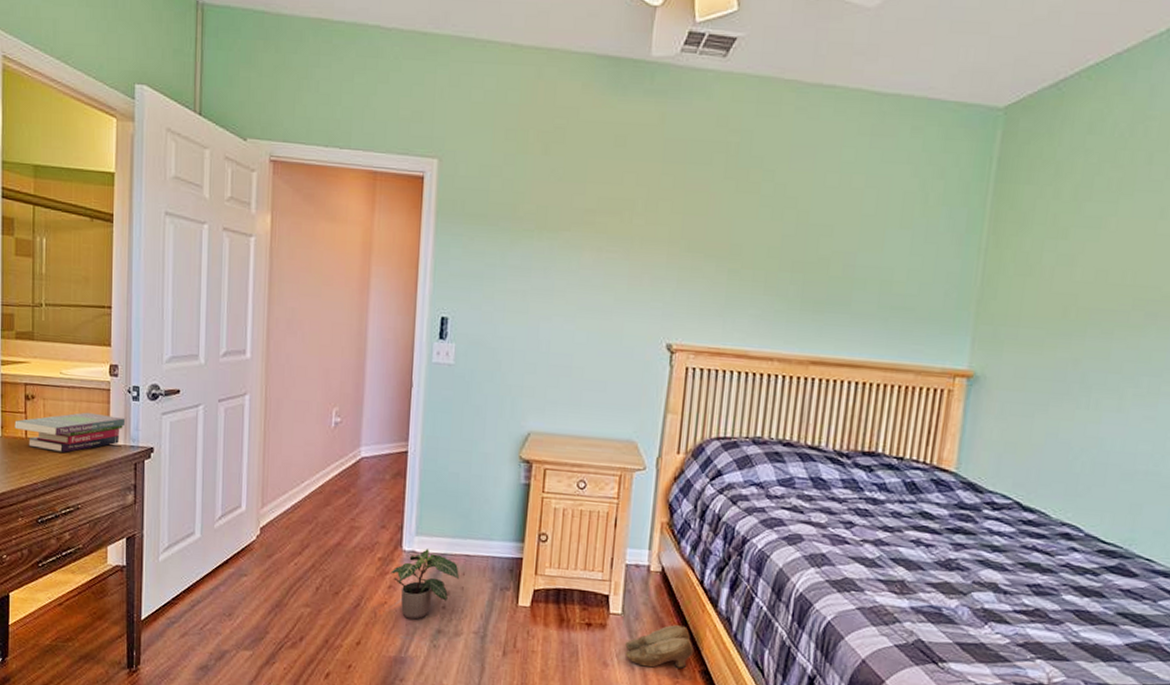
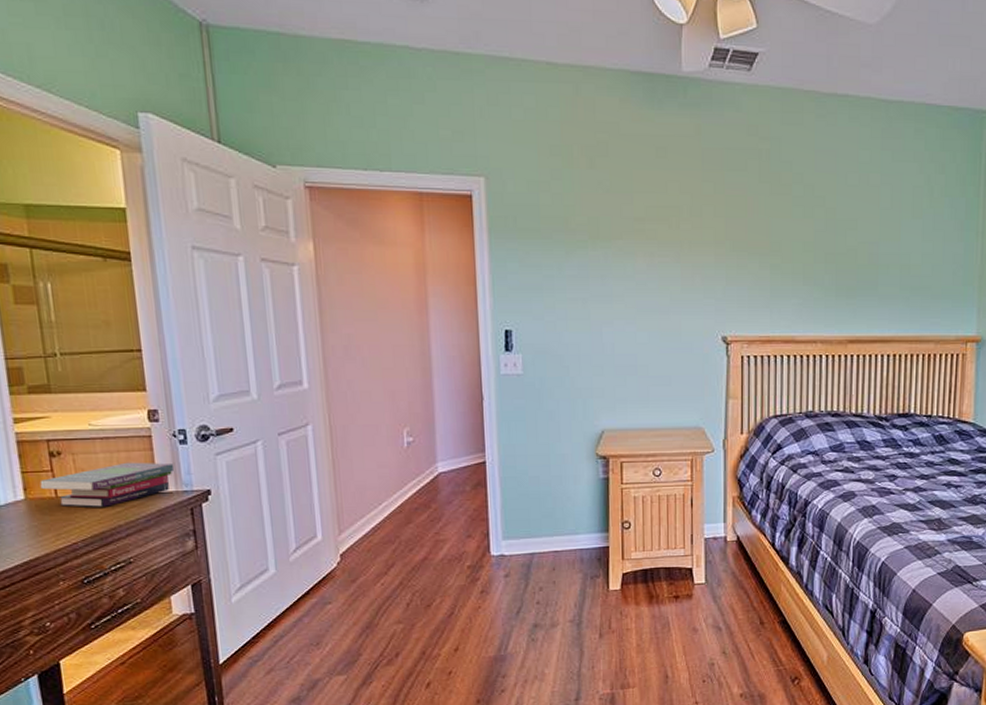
potted plant: present [390,549,459,620] -> none [481,551,550,619]
slippers: present [624,625,693,669] -> none [711,585,771,626]

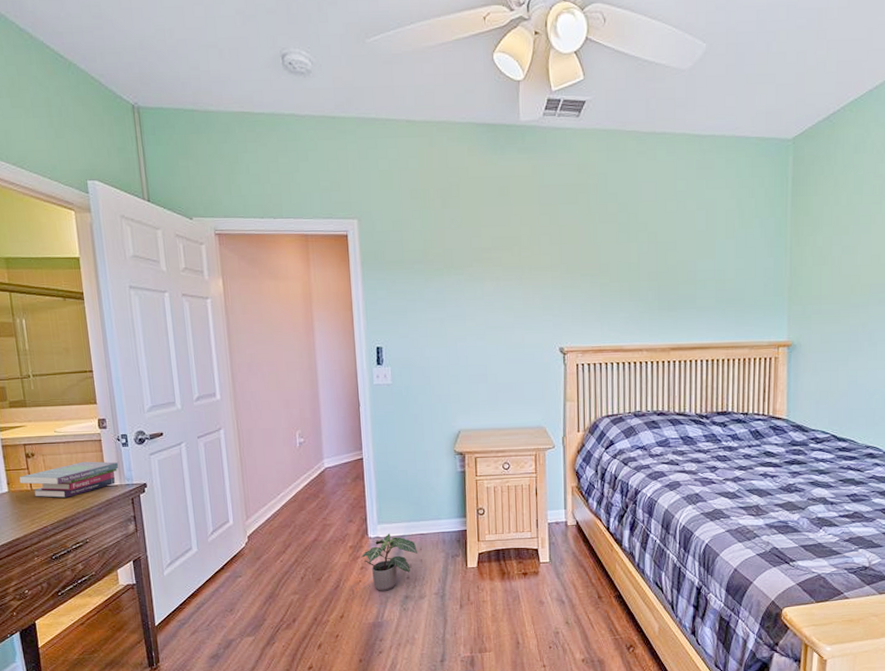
potted plant: none [481,551,550,619] -> present [361,533,417,591]

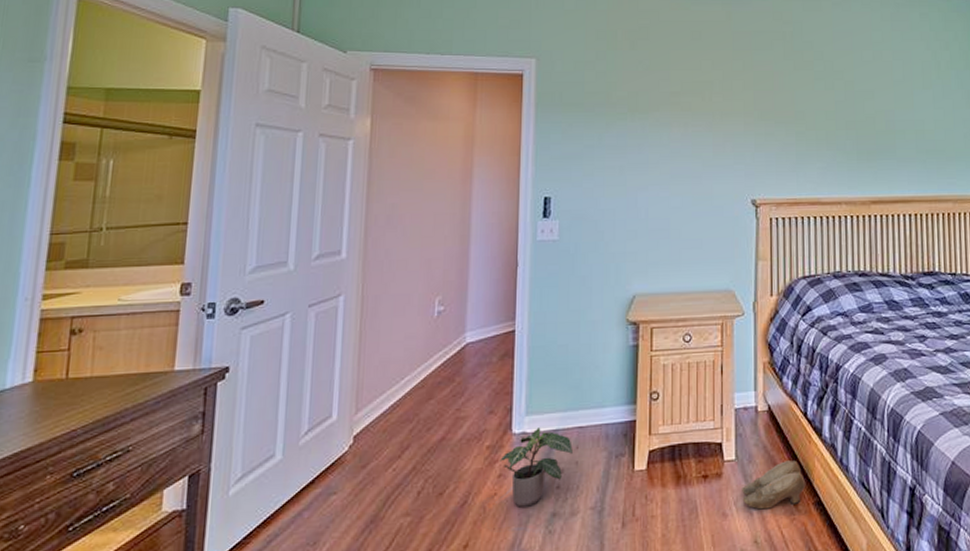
books: present [19,461,119,499] -> none [52,338,197,390]
slippers: none [555,564,608,600] -> present [742,460,805,510]

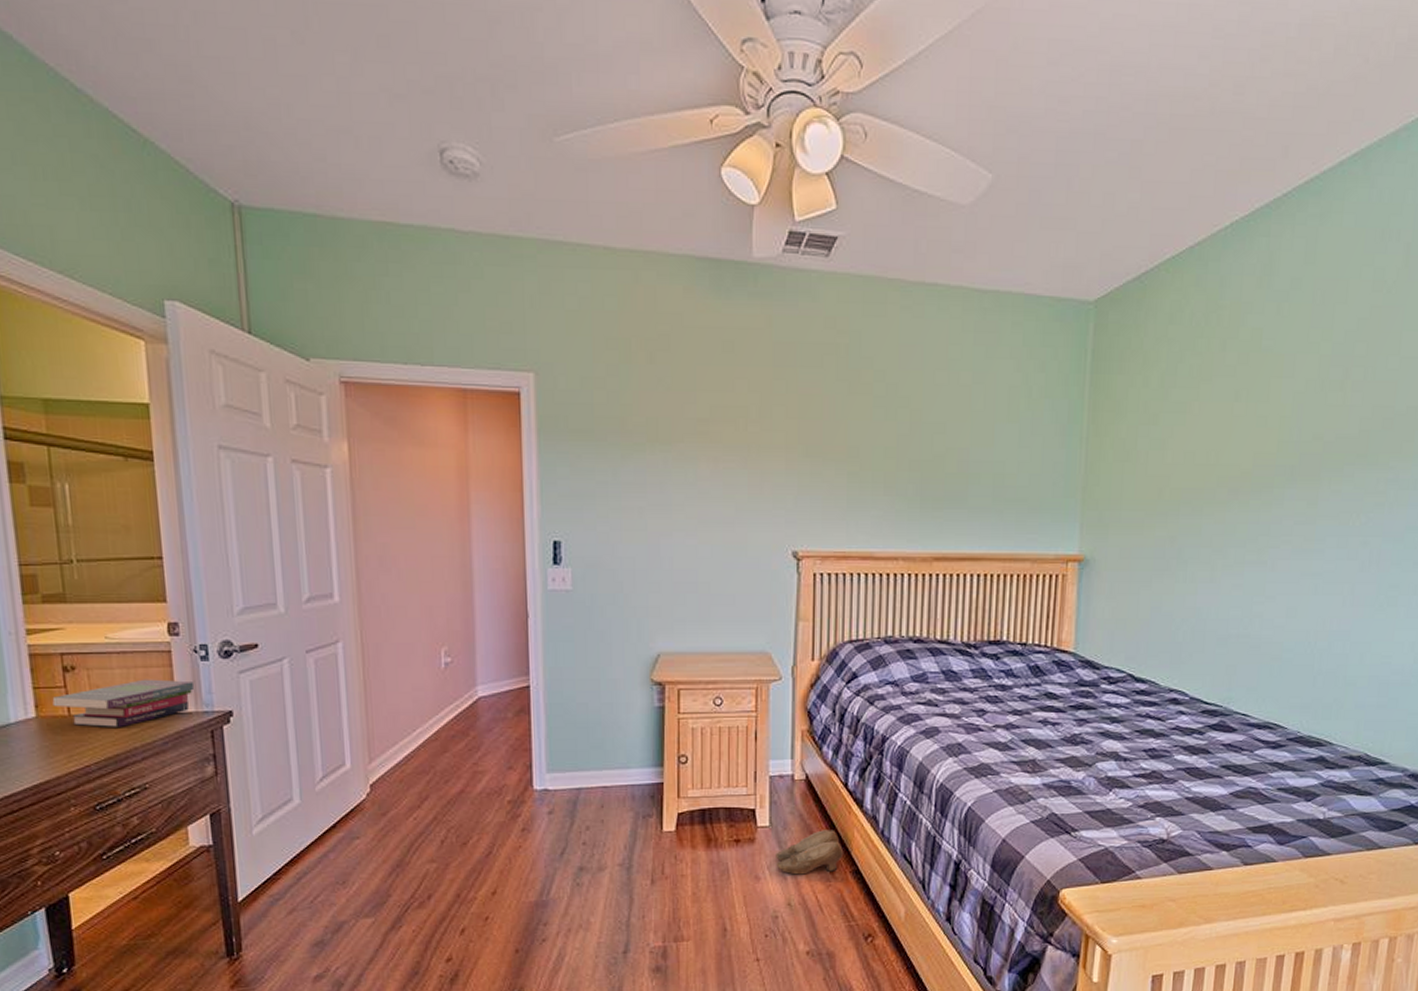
books: none [52,338,197,390] -> present [52,679,195,729]
potted plant: present [500,427,573,508] -> none [522,785,597,860]

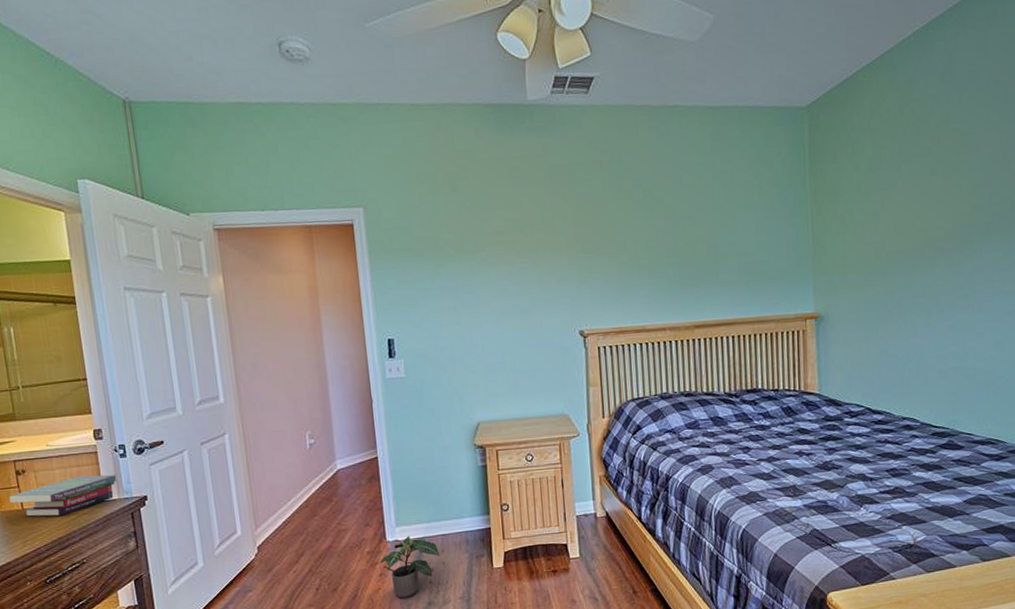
potted plant: none [522,785,597,860] -> present [379,536,439,599]
slippers: present [776,830,843,875] -> none [587,556,642,597]

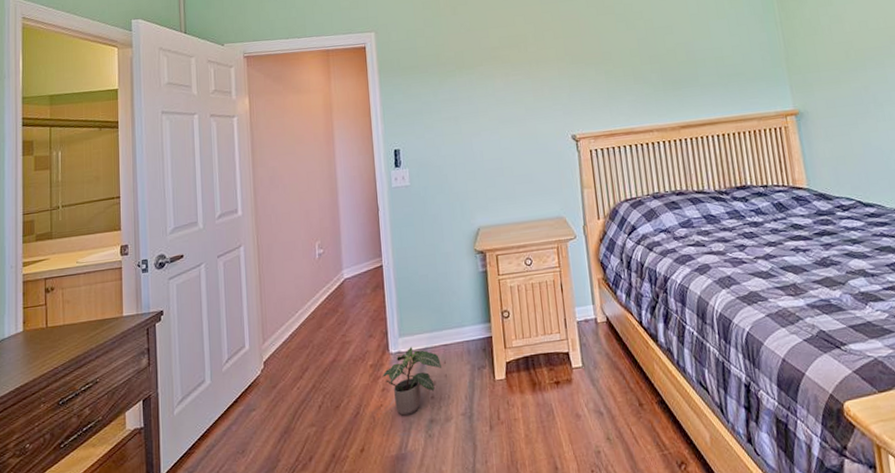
books: present [9,474,117,517] -> none [36,290,137,335]

